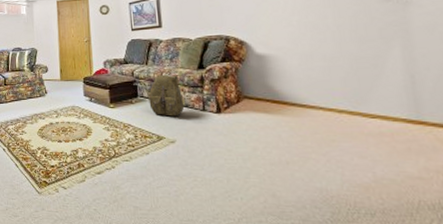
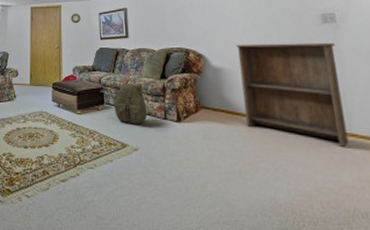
bookshelf: none [284,21,416,136] -> present [236,42,349,147]

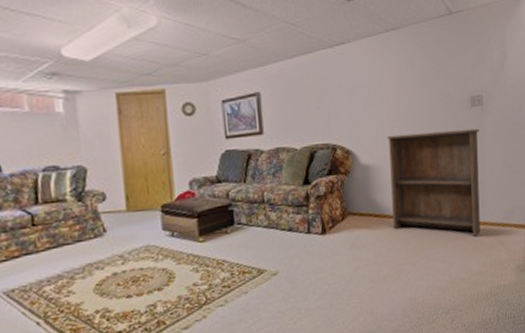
backpack: present [114,82,148,124] -> none [247,193,289,245]

